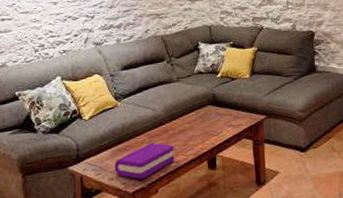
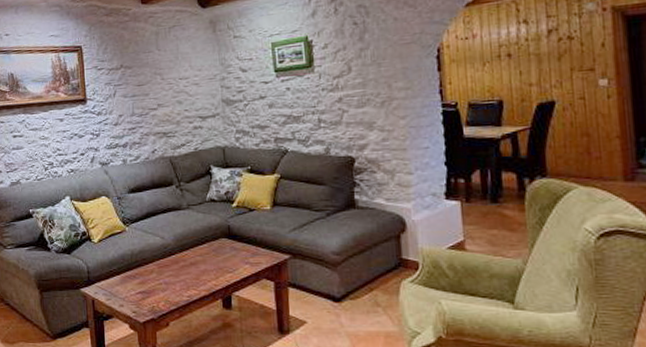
book: present [114,142,175,179] -> none [124,273,186,310]

